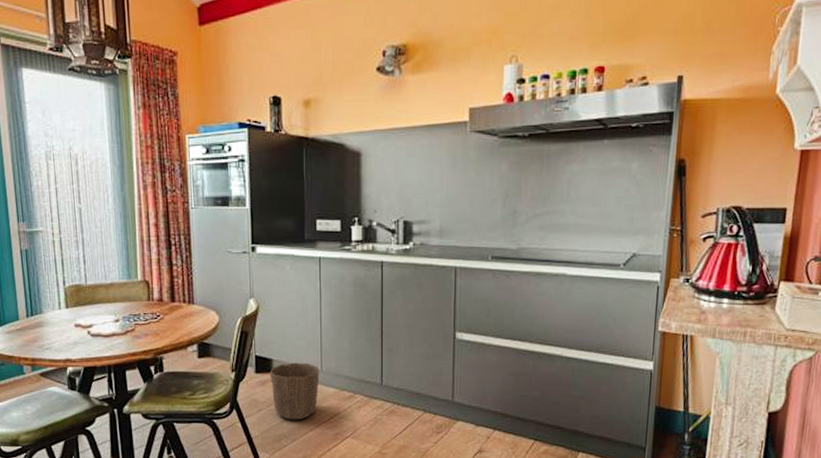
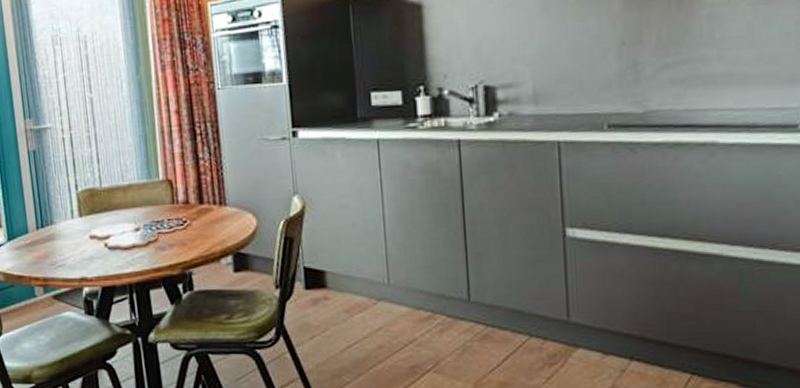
waste basket: present [269,363,320,420] -> none [322,274,387,349]

